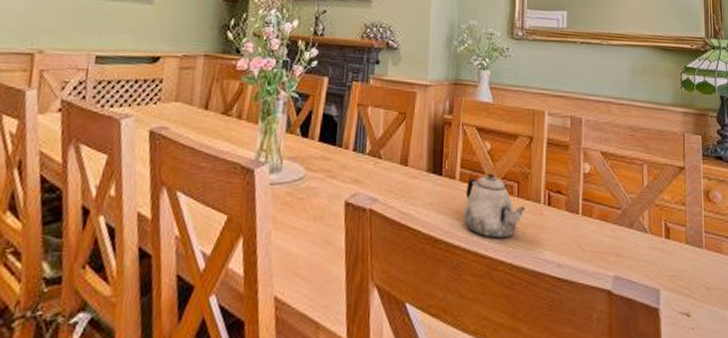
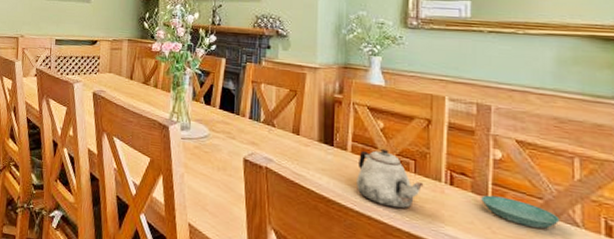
saucer: none [574,211,634,239] -> present [481,195,560,229]

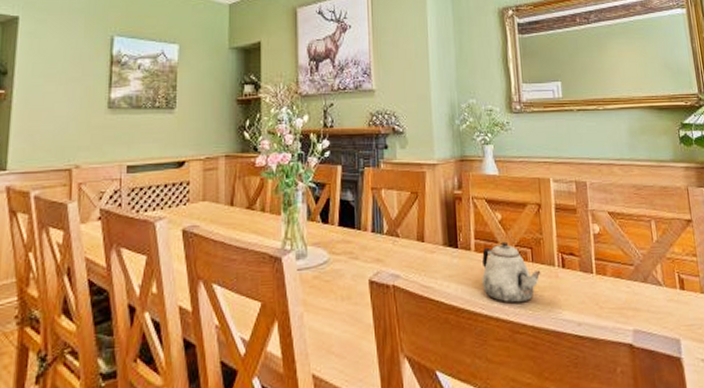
saucer: present [481,195,560,229] -> none [588,270,648,295]

